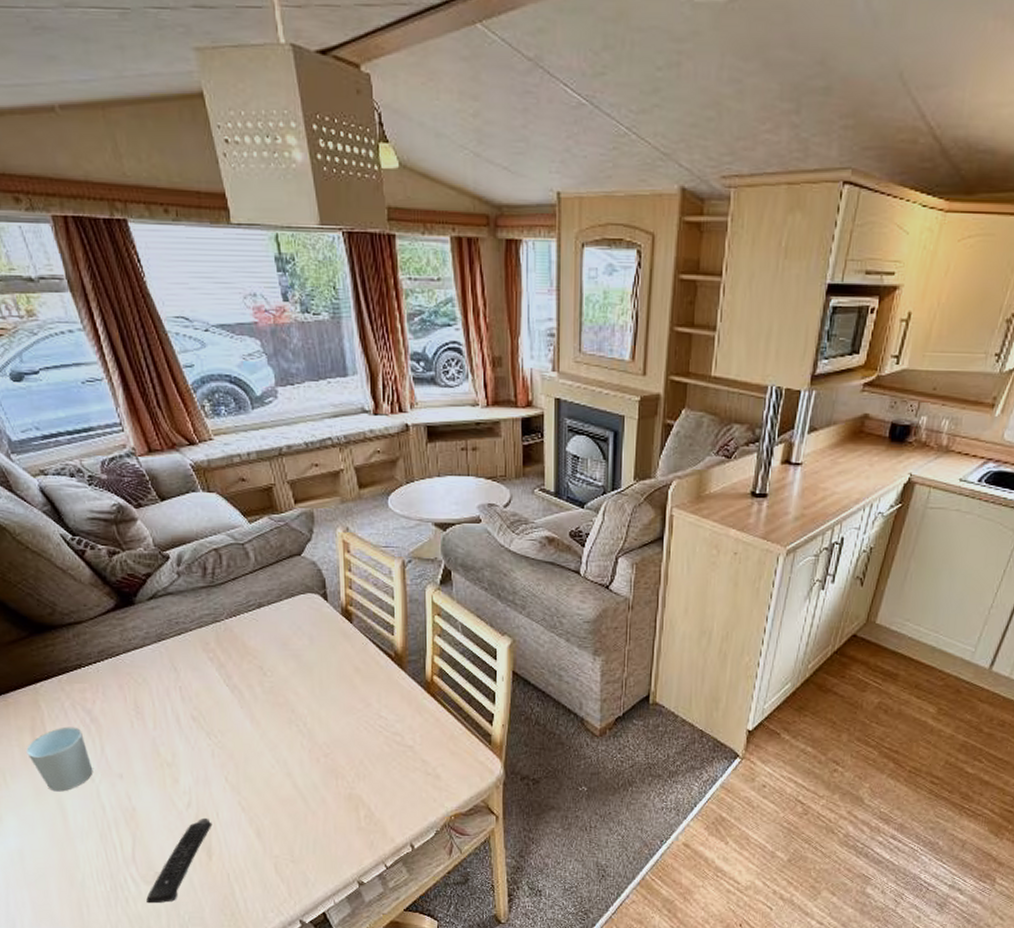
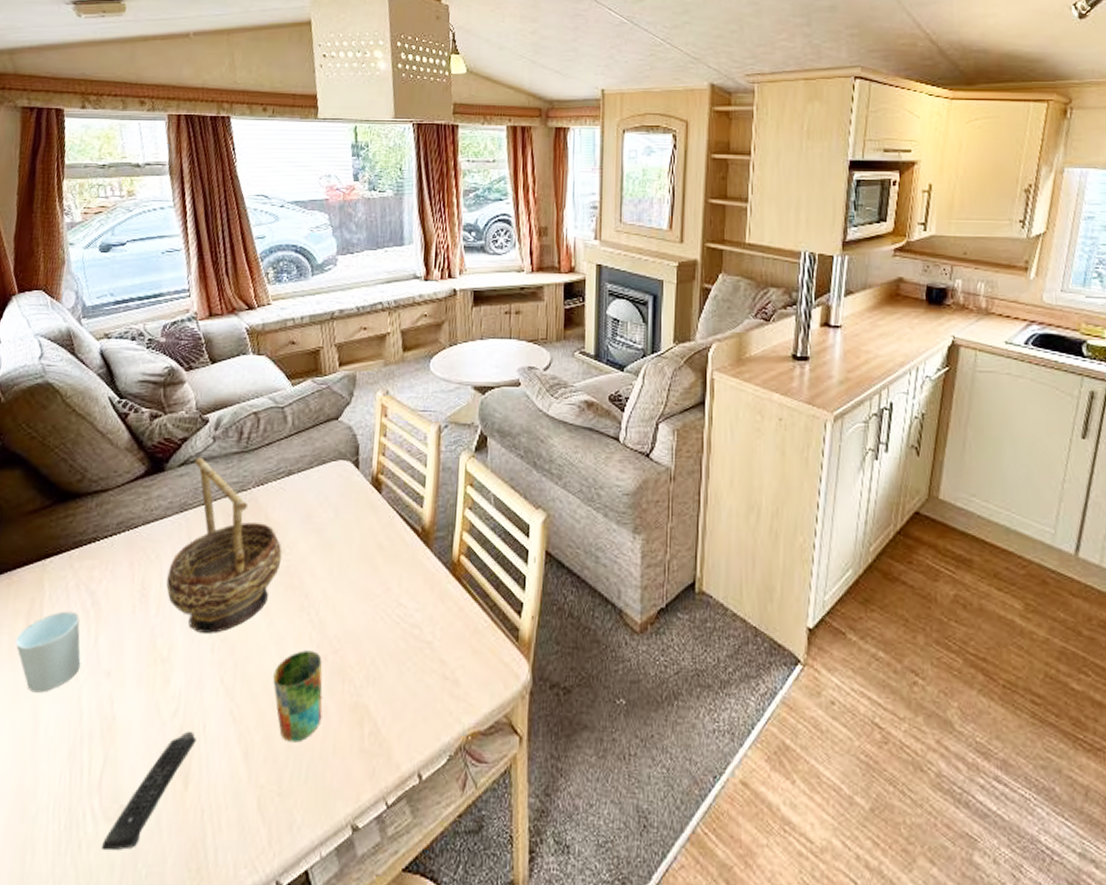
decorative bowl: none [157,591,265,743] -> present [166,457,282,633]
cup: none [272,755,321,824] -> present [273,650,323,743]

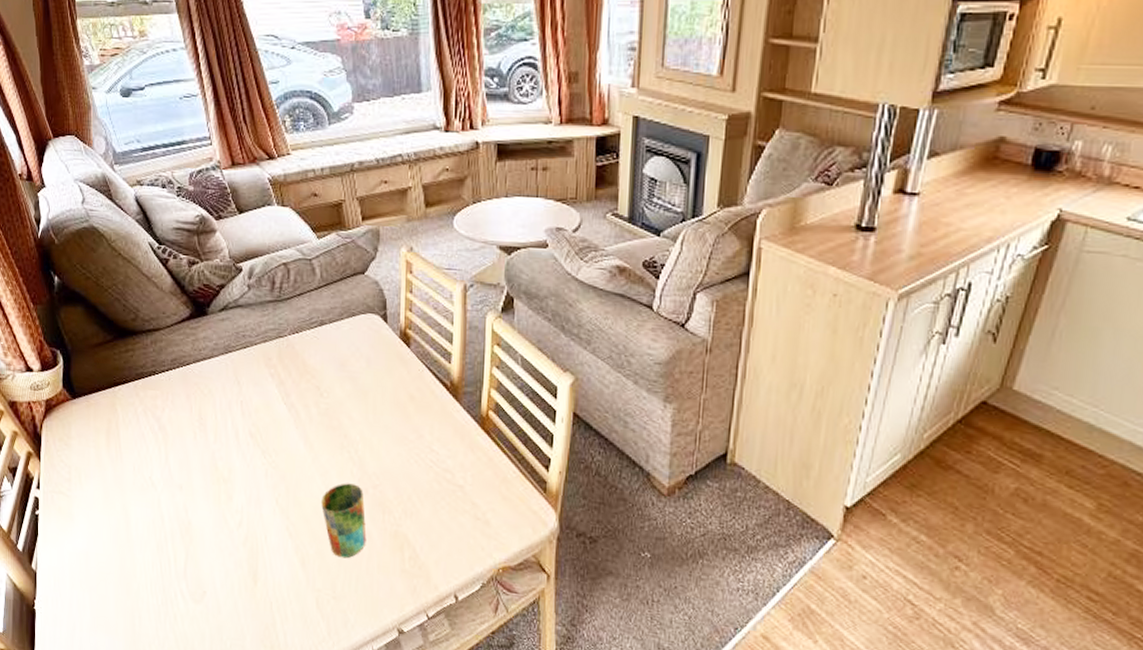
cup: present [15,611,81,693] -> none [101,432,157,497]
remote control: present [102,731,197,851] -> none [193,539,260,625]
decorative bowl: present [166,457,282,633] -> none [220,304,321,462]

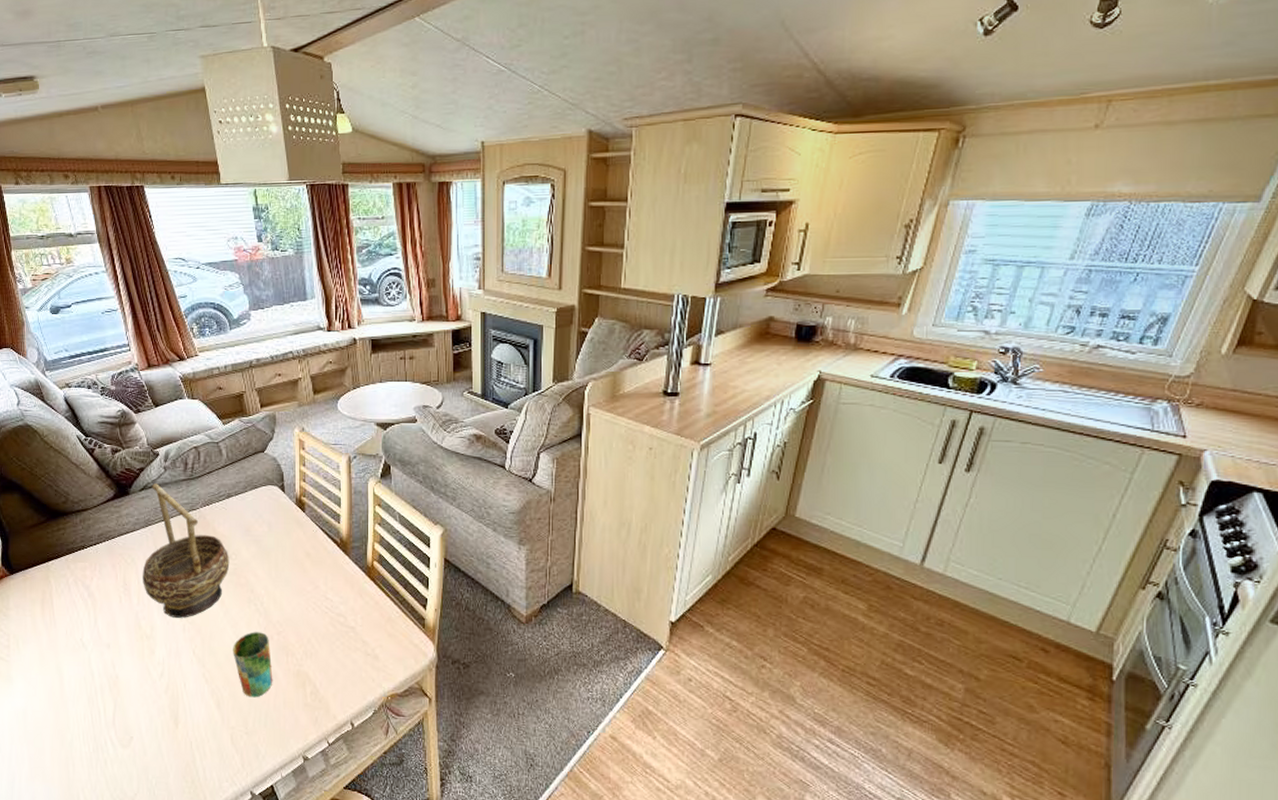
decorative bowl: none [220,304,321,462] -> present [142,483,230,618]

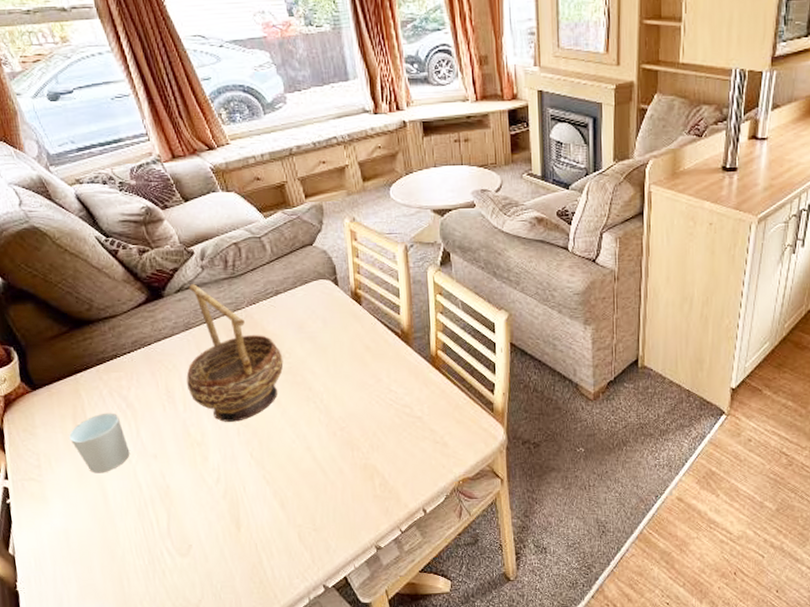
cup: none [37,600,87,658] -> present [69,412,130,474]
cup: present [233,632,273,698] -> none [293,429,339,495]

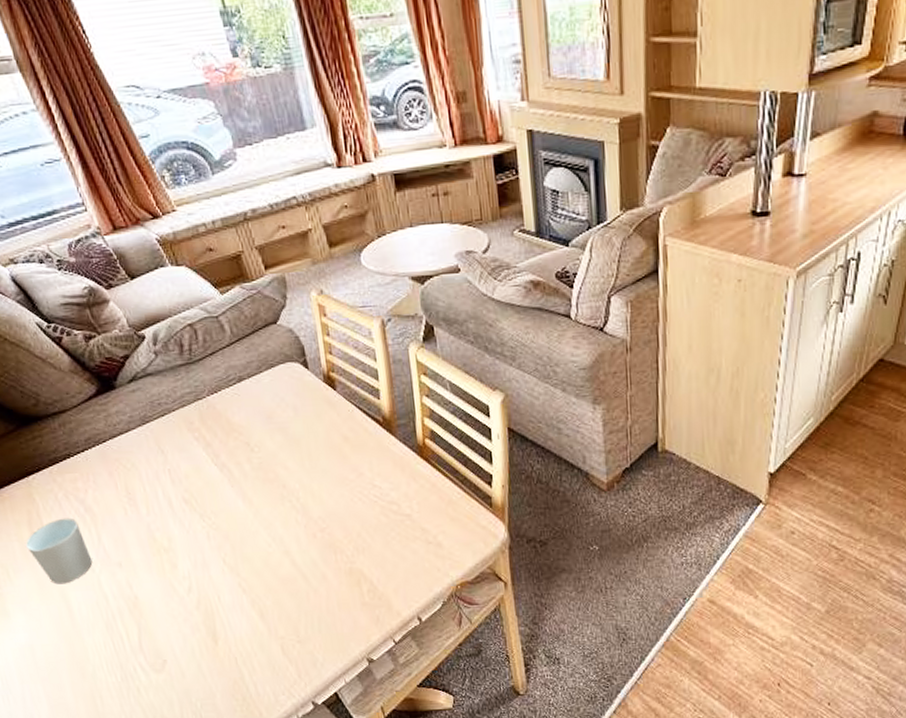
decorative bowl: present [186,284,284,422] -> none [142,372,253,525]

